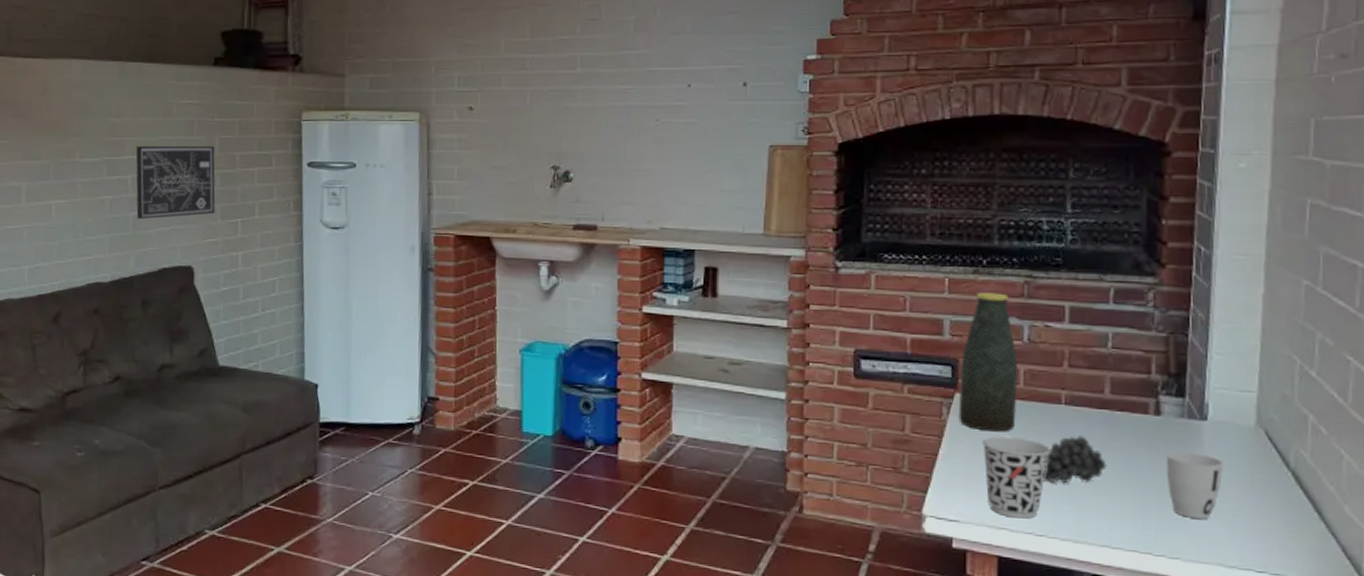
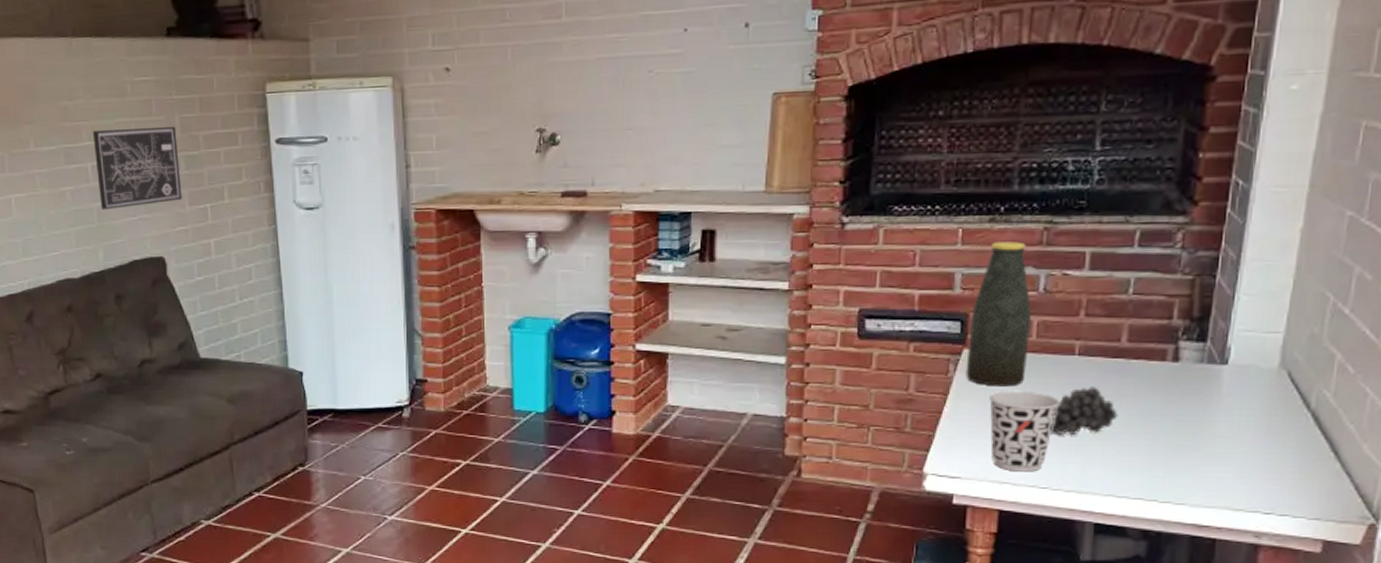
cup: present [1167,451,1224,519] -> none [1180,398,1241,464]

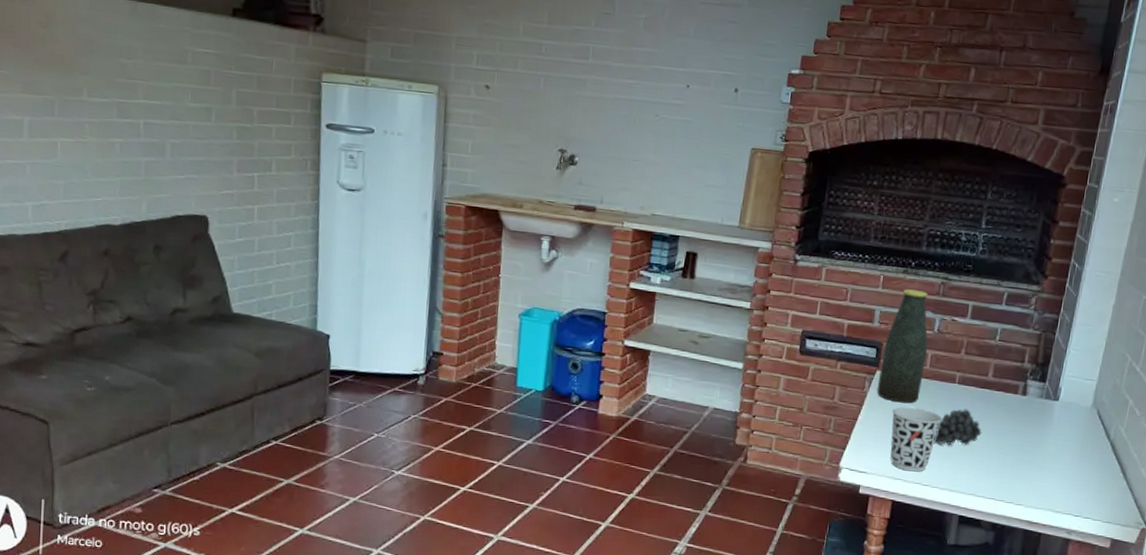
wall art: present [92,126,182,211] -> none [148,91,232,167]

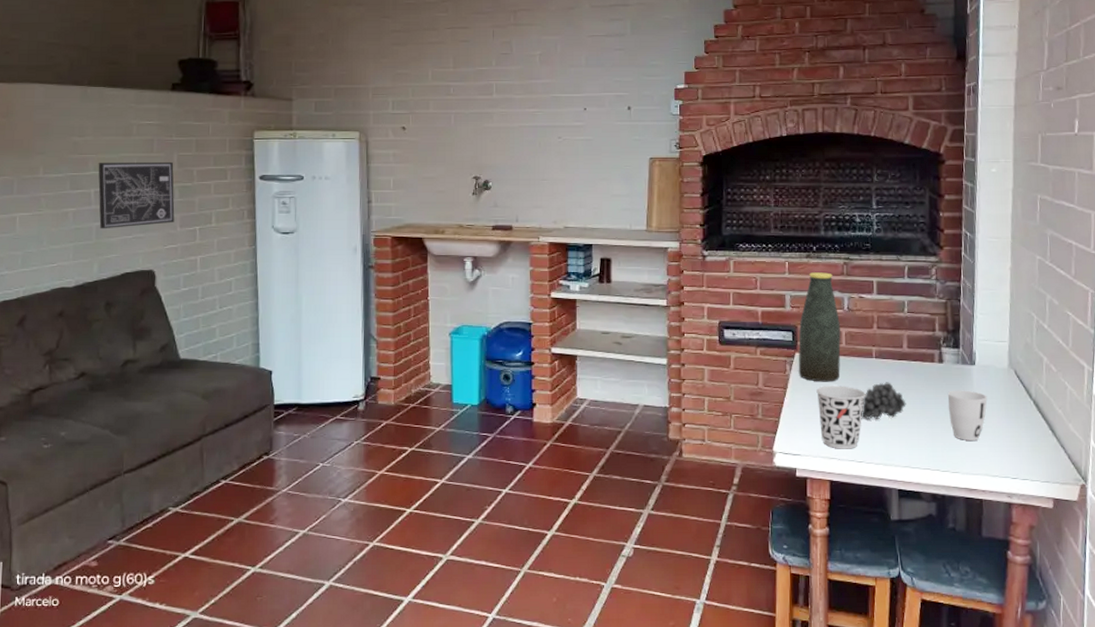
wall art: none [148,91,232,167] -> present [98,161,175,229]
cup: none [1022,424,1065,476] -> present [948,390,988,440]

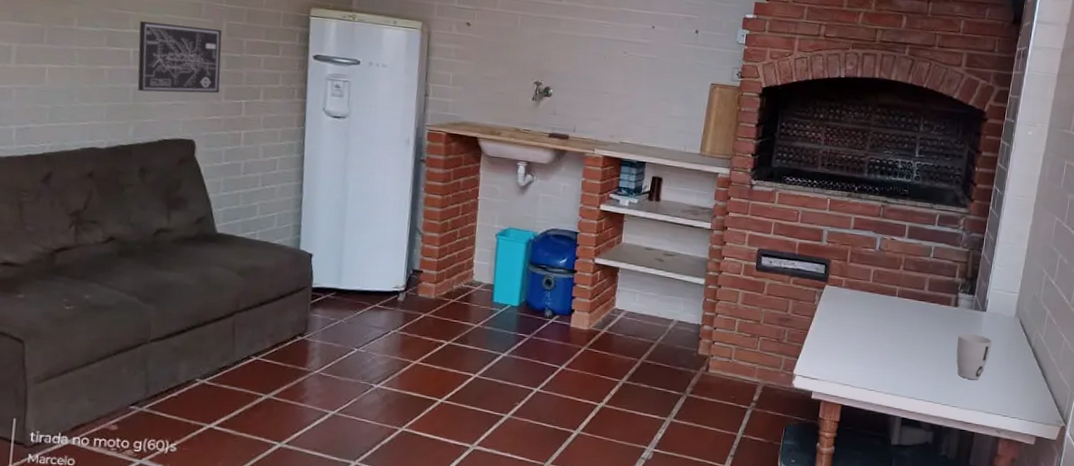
bottle: present [798,272,841,382] -> none [826,211,871,315]
cup: present [816,386,866,449] -> none [839,318,885,378]
fruit: present [861,382,906,419] -> none [877,320,920,353]

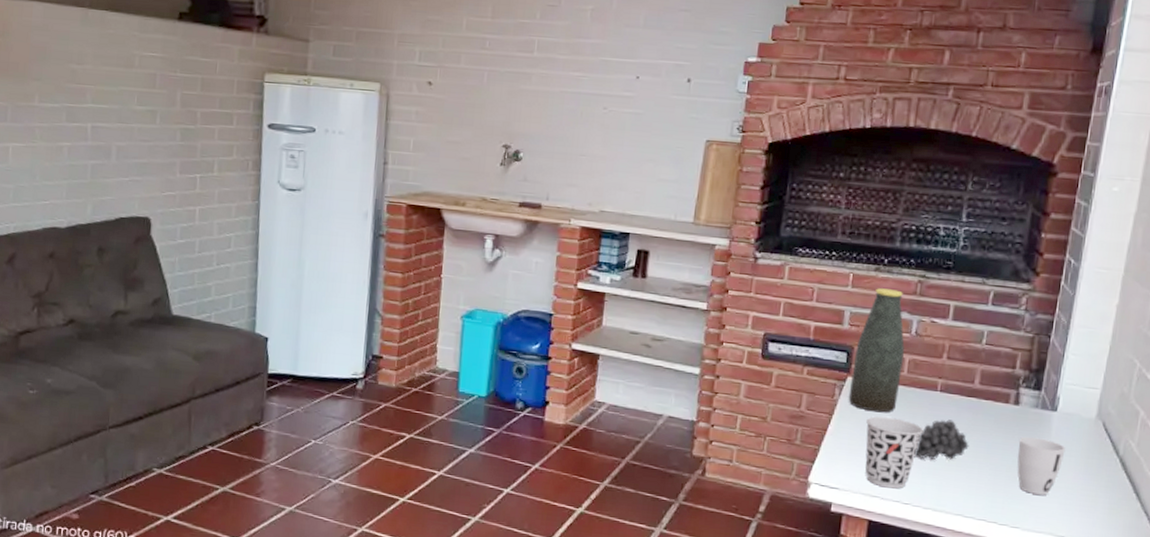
wall art: present [137,21,222,94] -> none [95,95,177,169]
bottle: none [826,211,871,315] -> present [848,288,905,413]
cup: none [839,318,885,378] -> present [865,416,923,489]
fruit: none [877,320,920,353] -> present [914,419,969,460]

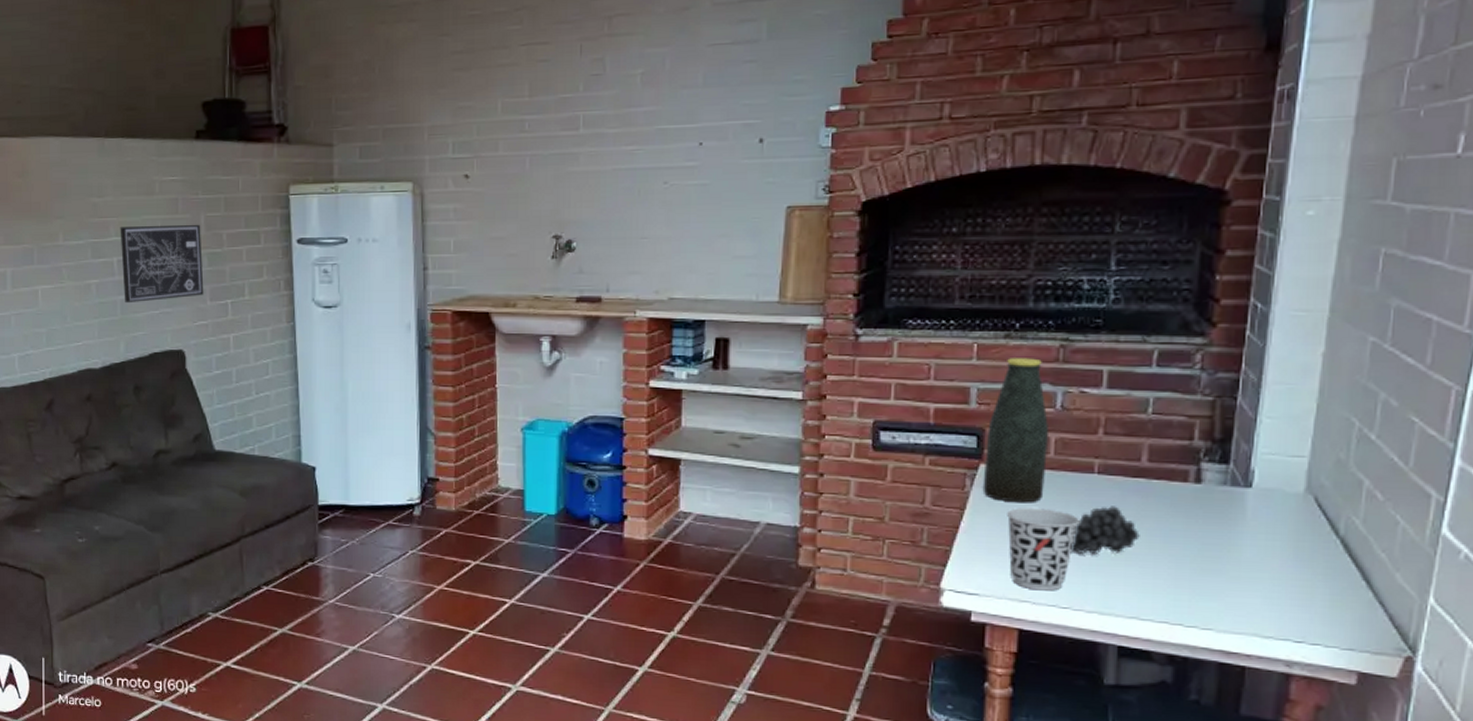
wall art: none [95,95,177,169] -> present [120,224,204,304]
cup: present [1017,436,1066,495] -> none [1204,520,1267,589]

